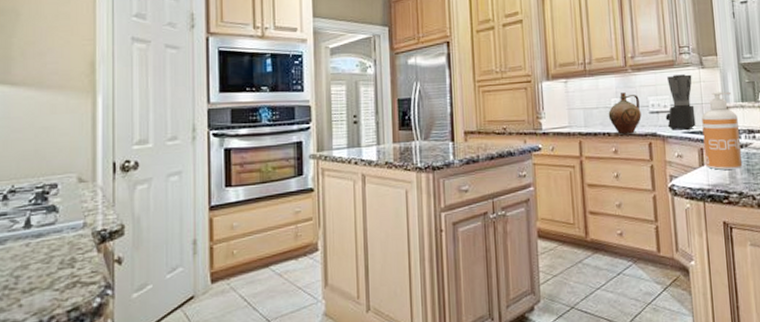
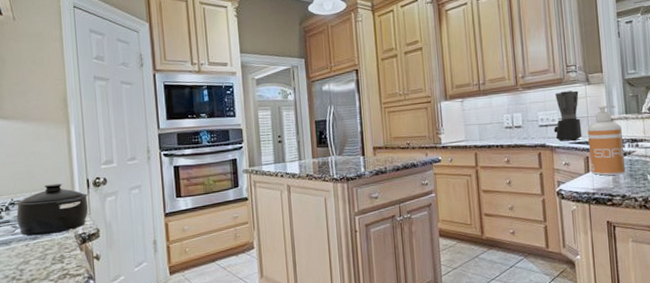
saucepan: none [17,167,112,233] -> present [16,183,89,236]
ceramic jug: present [608,93,642,135] -> none [501,109,532,147]

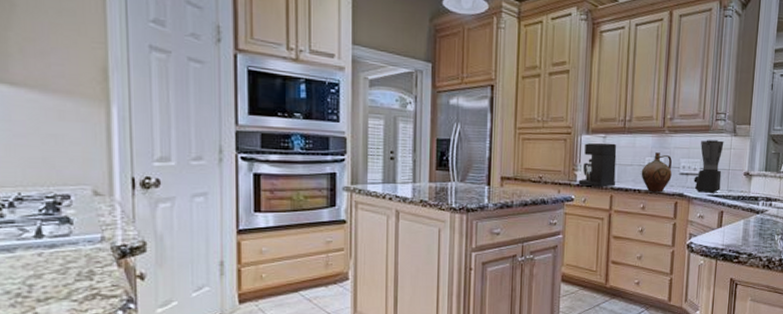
saucepan: present [16,183,89,236] -> none [25,179,132,243]
coffee maker: none [443,106,479,148] -> present [578,142,617,187]
ceramic jug: none [501,109,532,147] -> present [641,152,672,193]
soap dispenser: present [587,105,626,176] -> none [723,160,759,233]

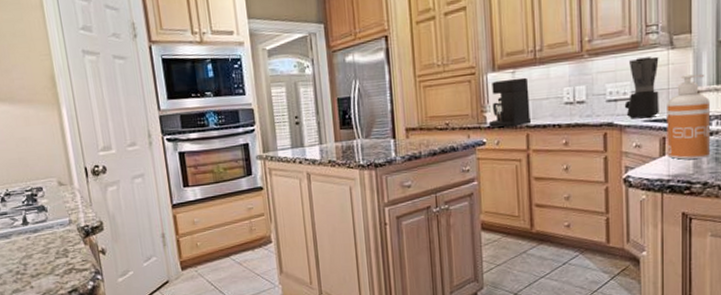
ceramic jug: present [641,152,672,193] -> none [559,81,597,126]
soap dispenser: none [723,160,759,233] -> present [667,73,711,160]

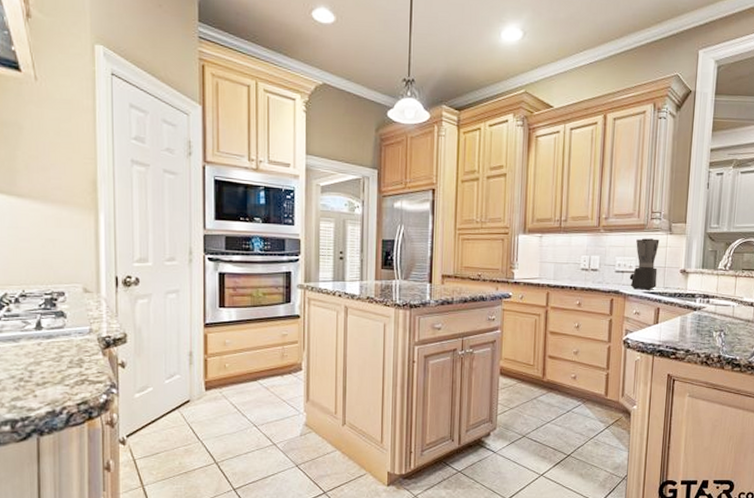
coffee maker: present [488,77,532,128] -> none [515,242,553,285]
soap dispenser: present [667,73,711,160] -> none [660,257,696,330]

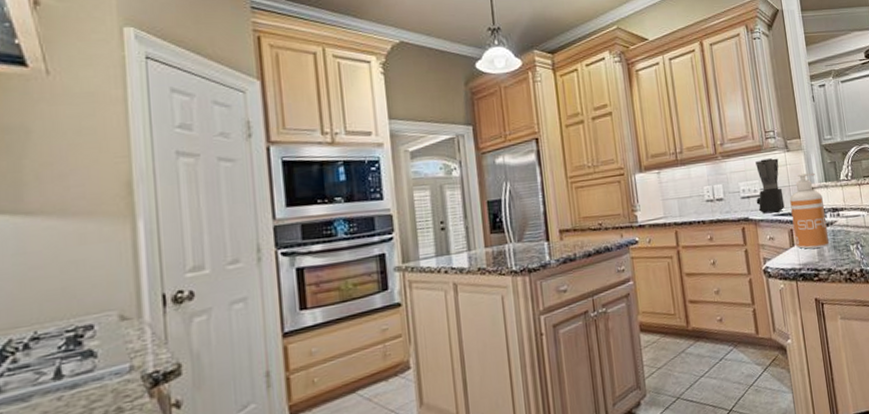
soap dispenser: none [660,257,696,330] -> present [789,172,830,249]

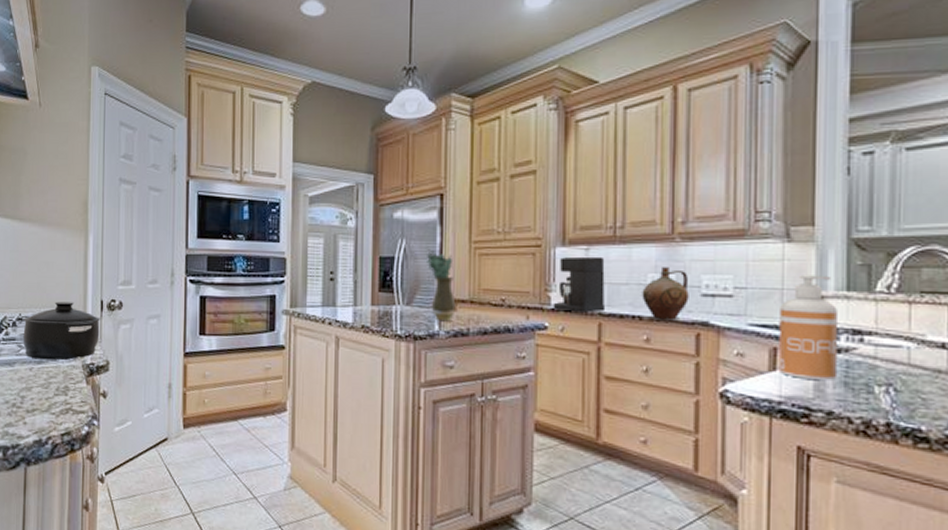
saucepan: none [41,303,164,384] -> present [23,301,100,360]
vase: none [530,188,562,252] -> present [425,249,456,322]
coffee maker: none [639,177,679,226] -> present [553,256,606,313]
ceramic jug: none [701,180,734,222] -> present [642,267,689,320]
blender: present [755,158,785,214] -> none [724,248,771,322]

